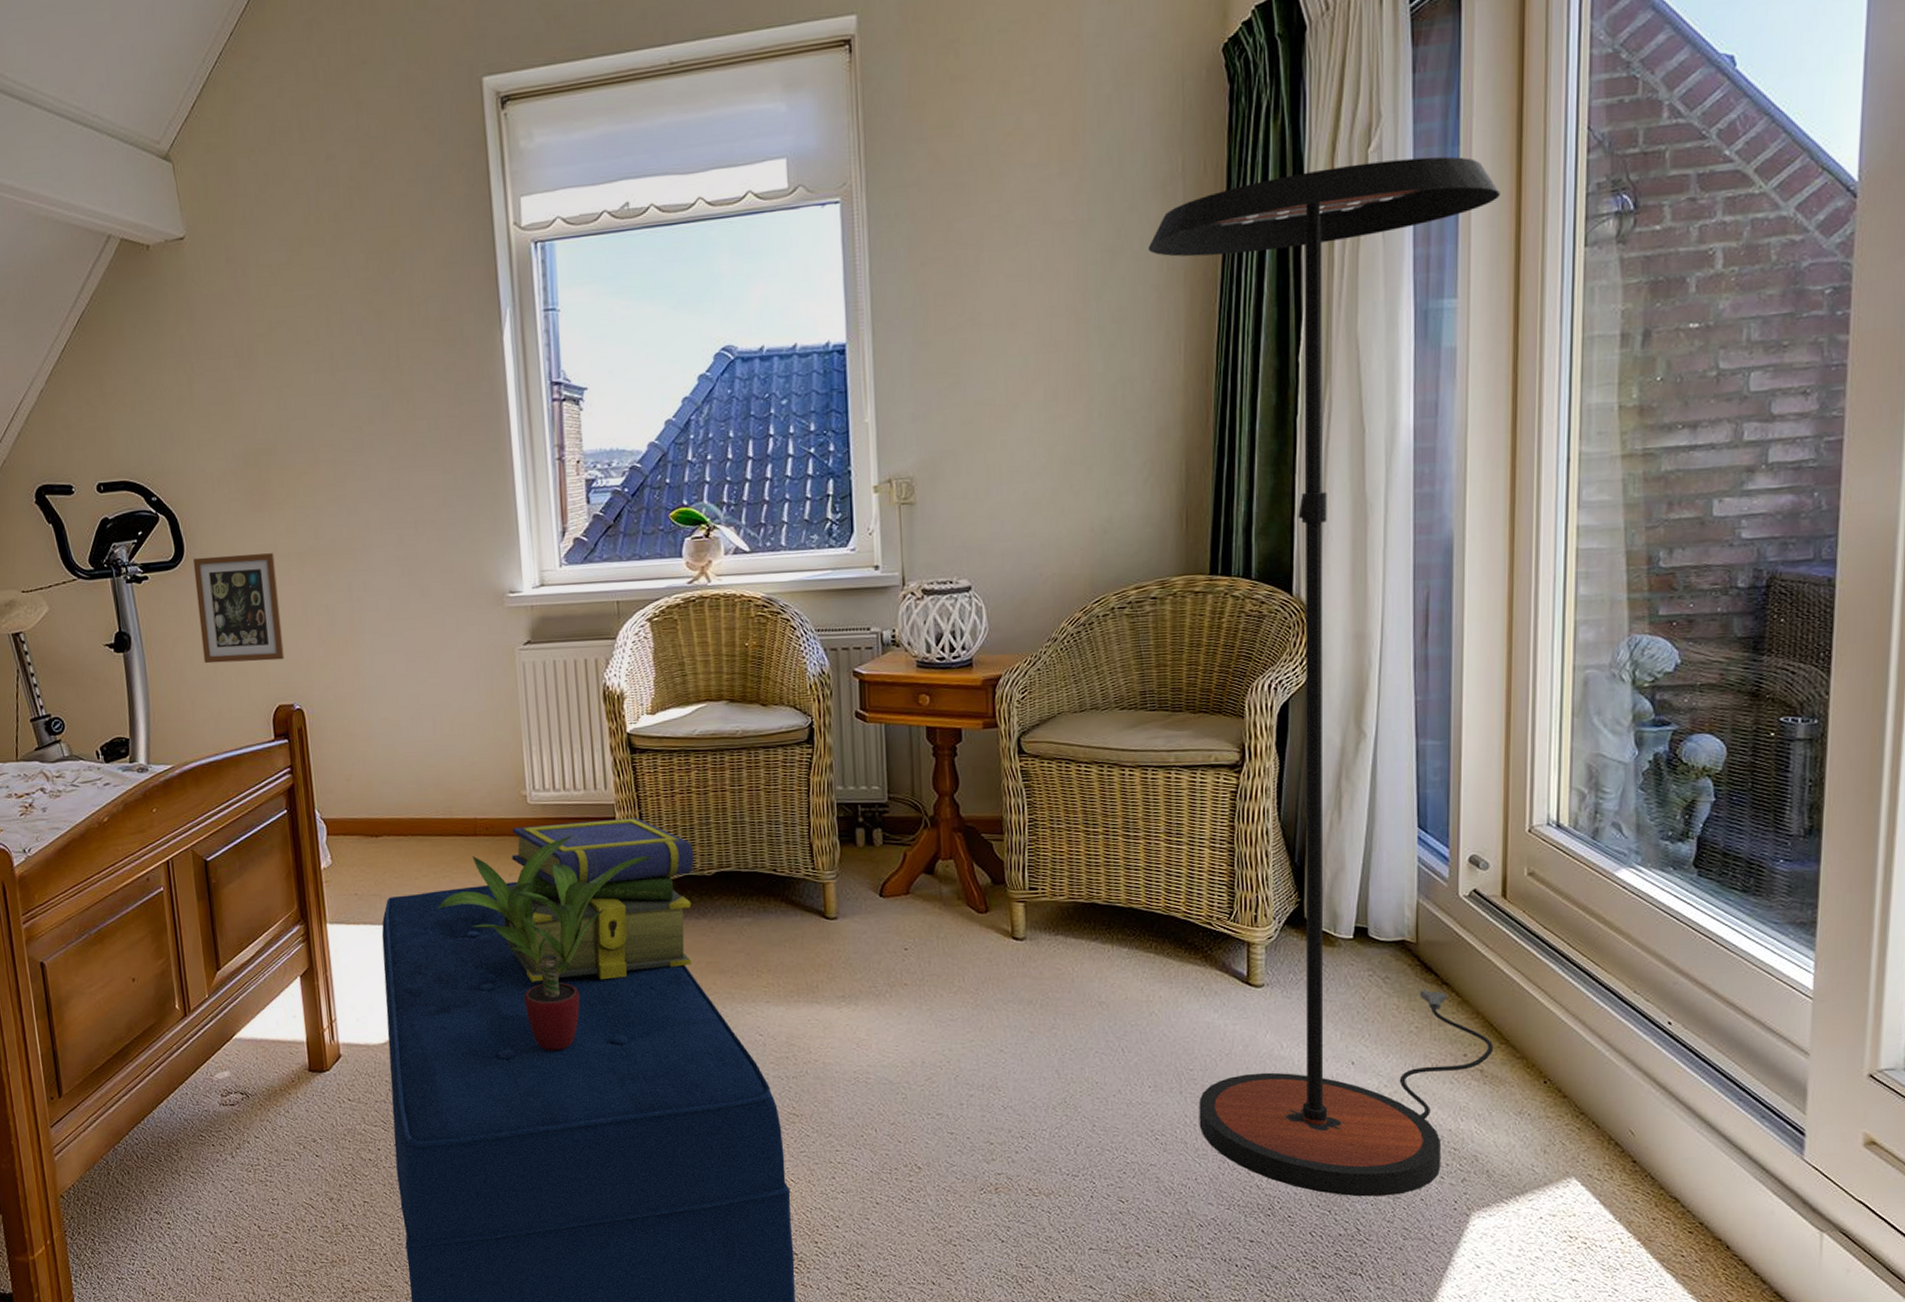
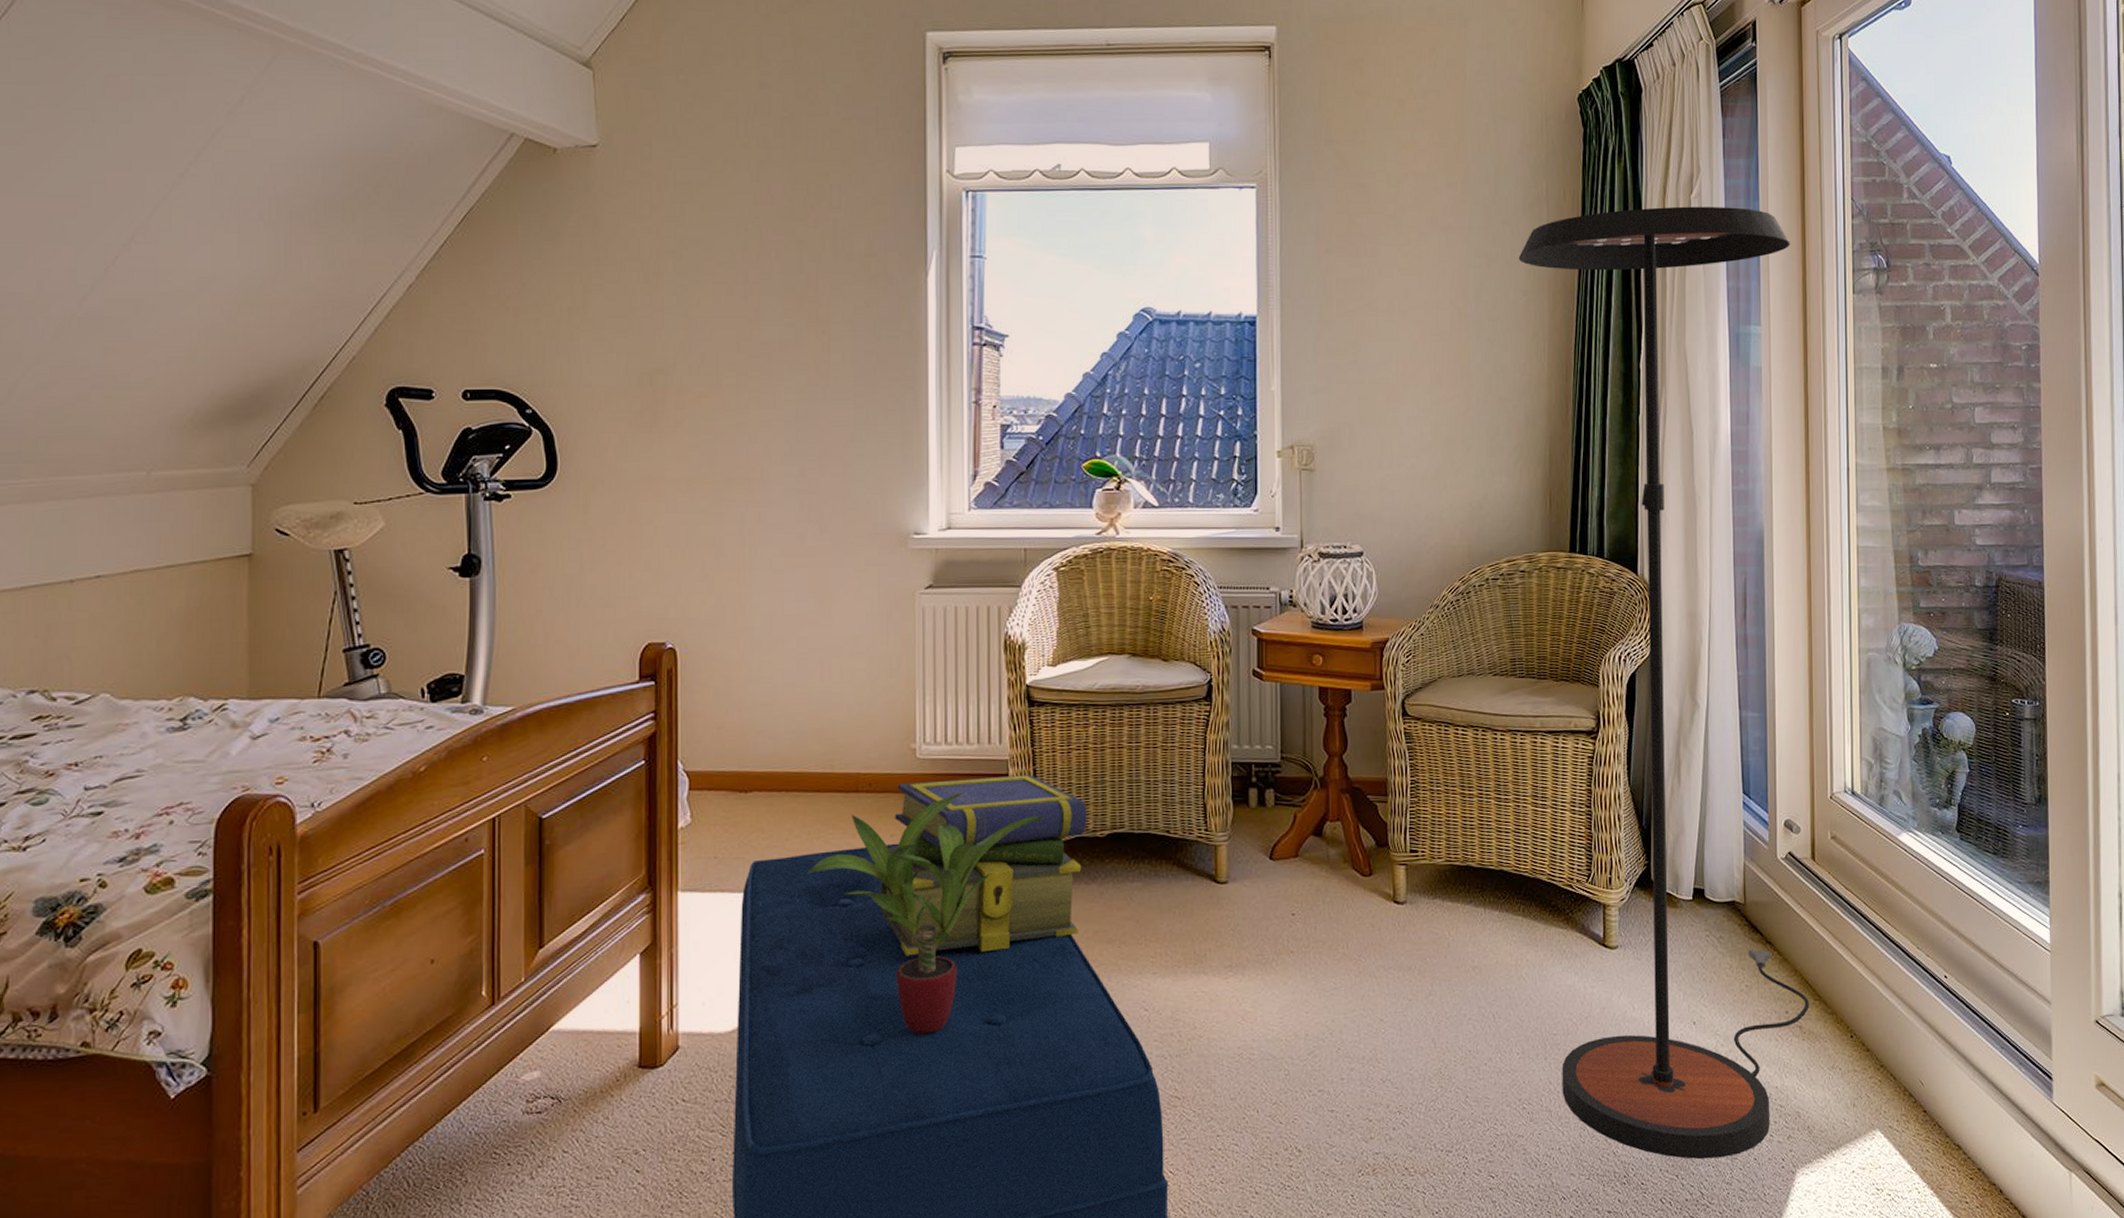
picture frame: present [192,553,285,664] -> none [566,477,660,594]

